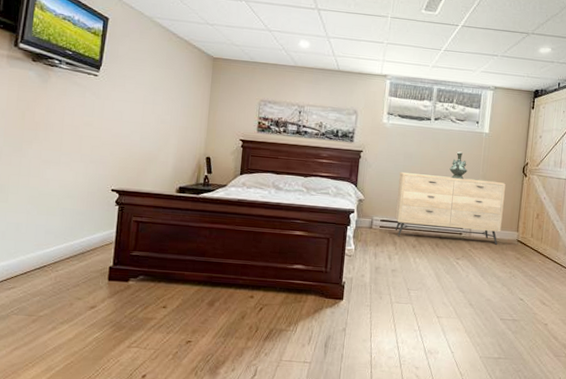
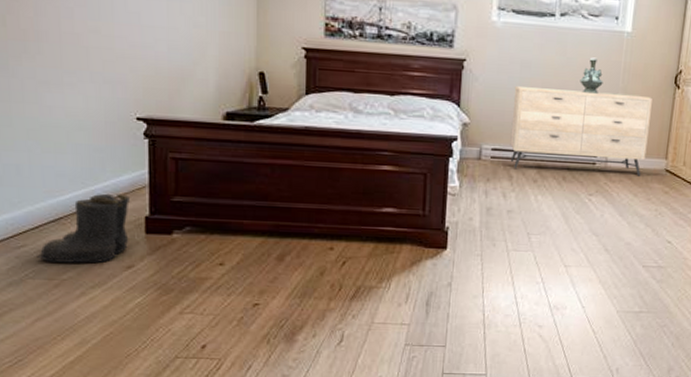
boots: none [22,248,99,304] -> present [37,193,130,264]

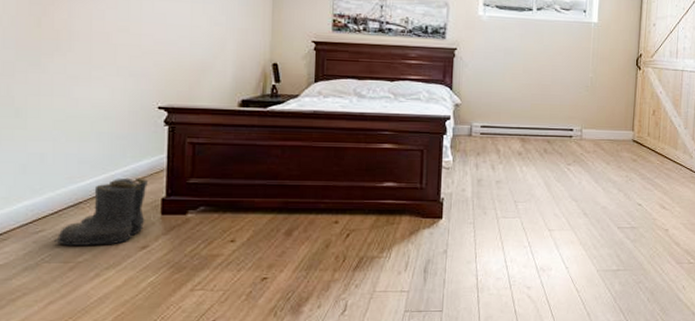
dresser: present [510,86,652,176] -> none [497,71,618,147]
decorative urn: present [580,57,603,94] -> none [556,44,576,75]

